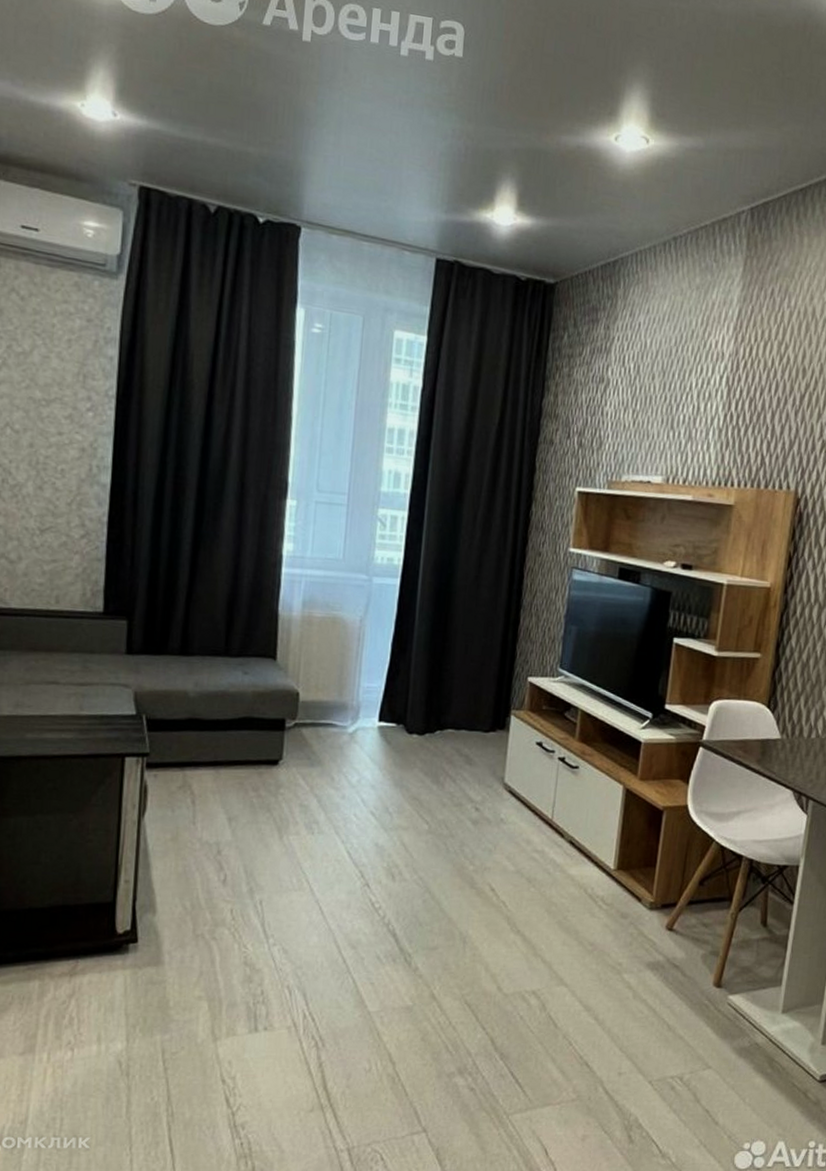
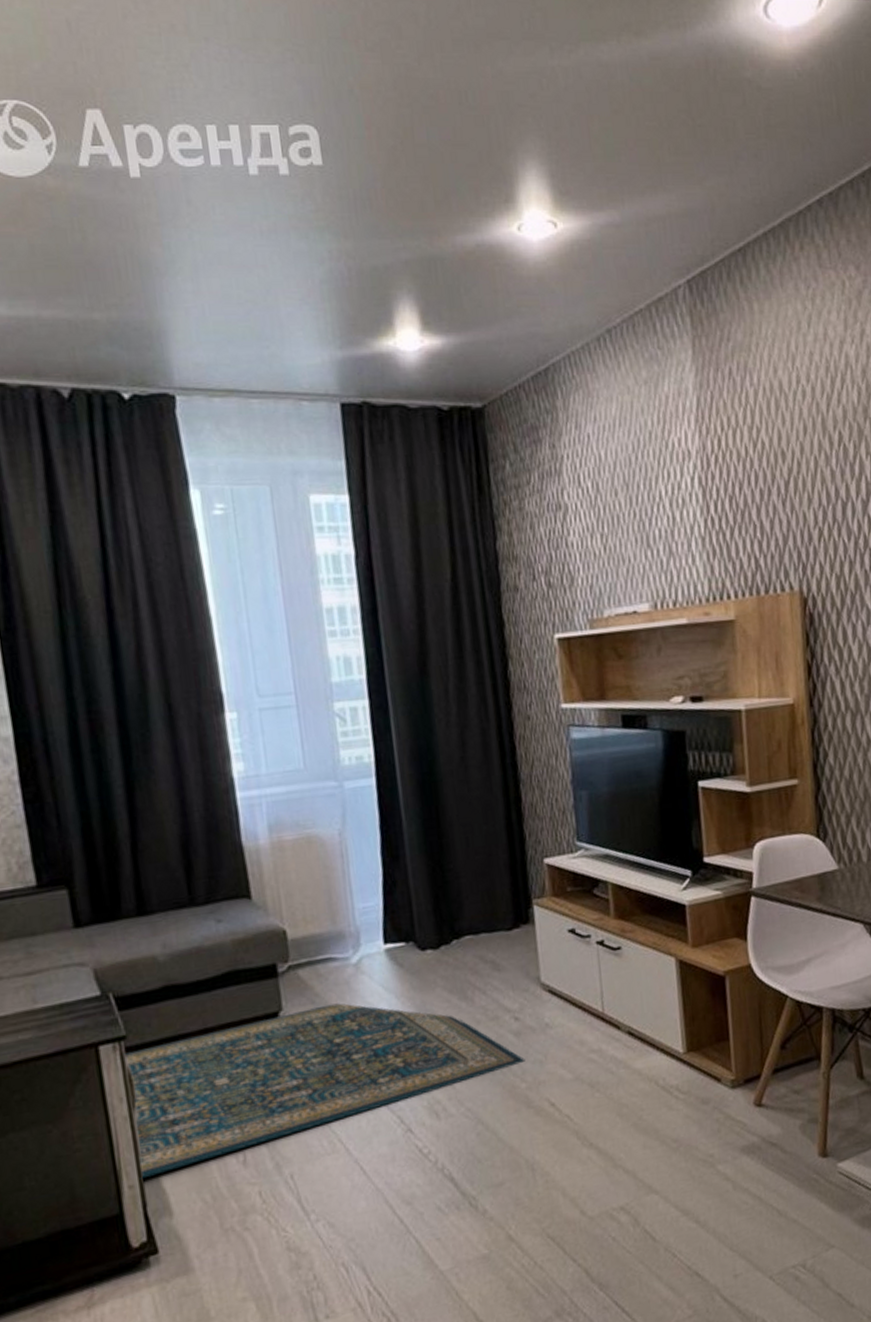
rug: none [135,763,477,877] -> present [123,1003,525,1179]

